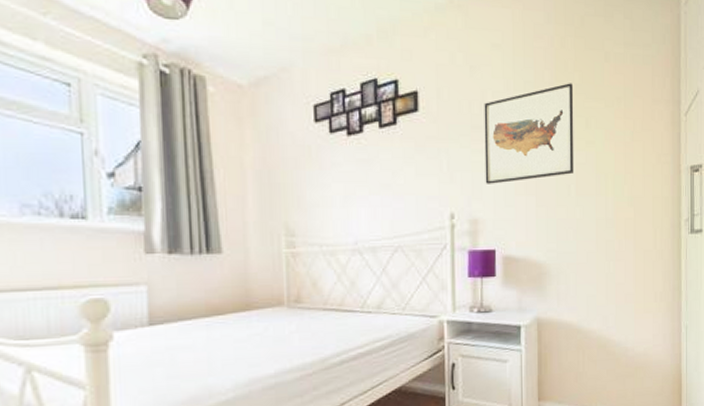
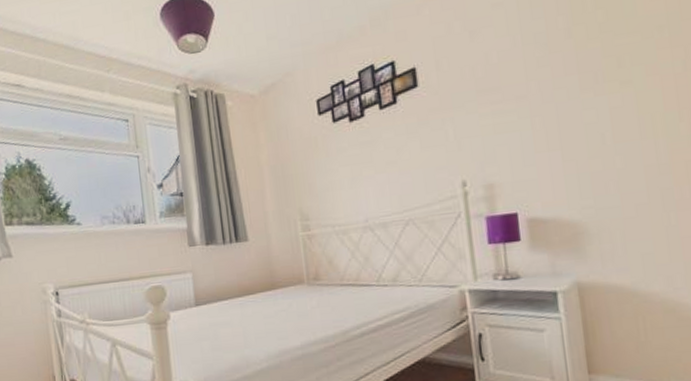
wall art: present [484,83,574,184] -> none [488,23,608,147]

